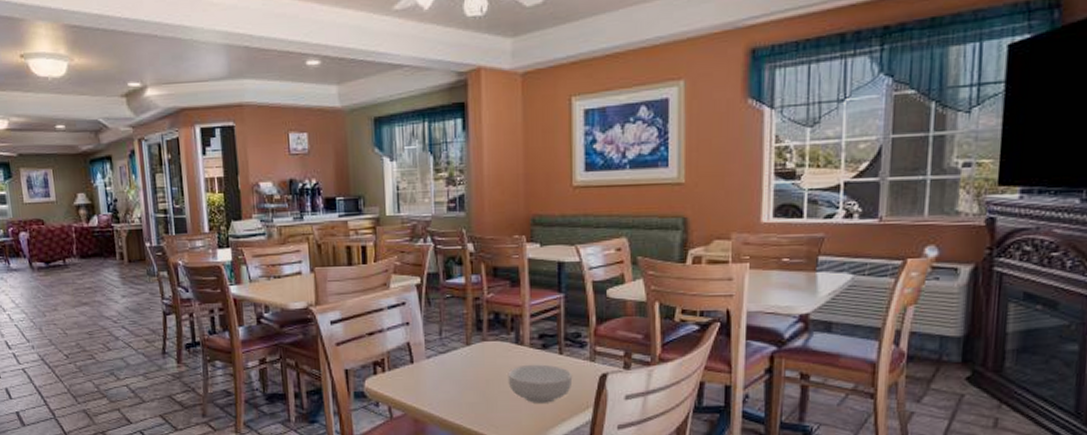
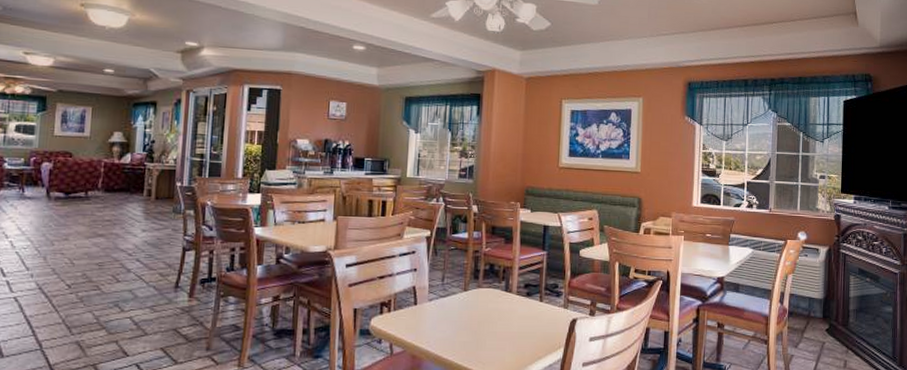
cereal bowl: present [507,364,573,403] -> none [496,309,550,343]

